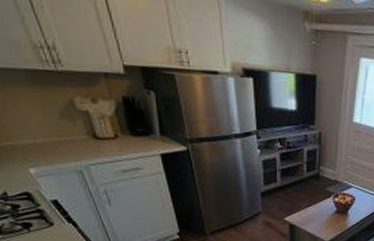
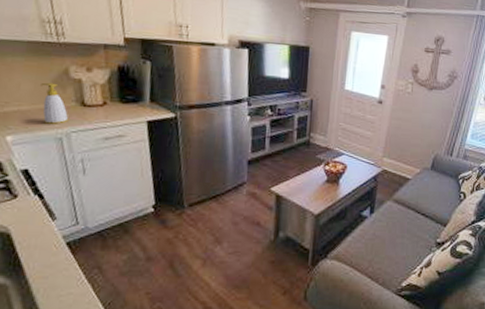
soap bottle: none [49,114,85,157] -> present [41,82,69,124]

